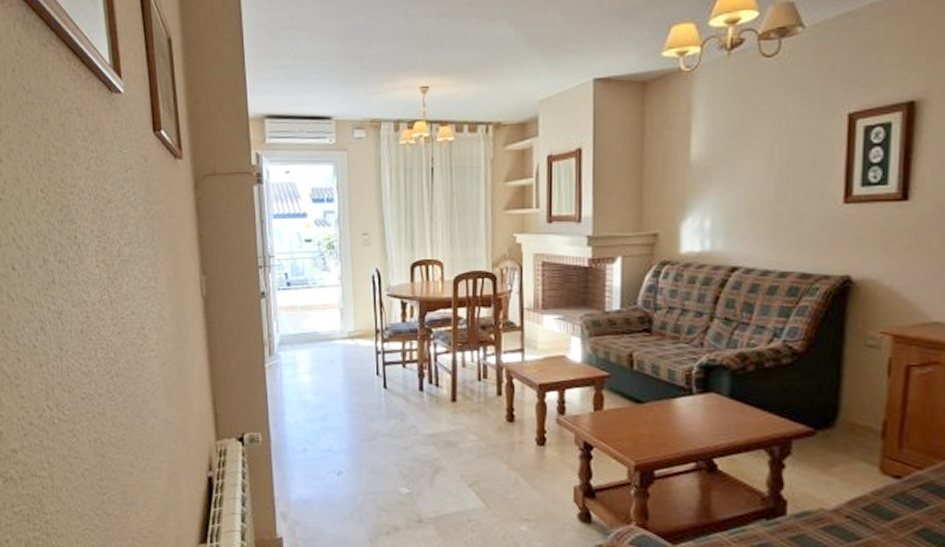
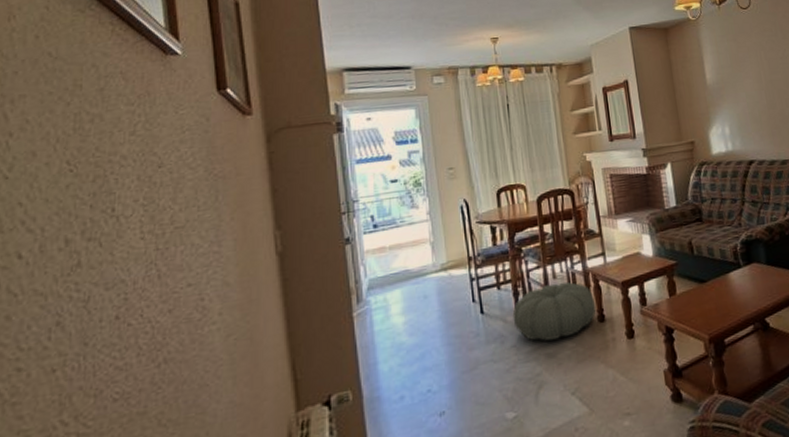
pouf: none [415,371,506,429] -> present [512,281,596,341]

